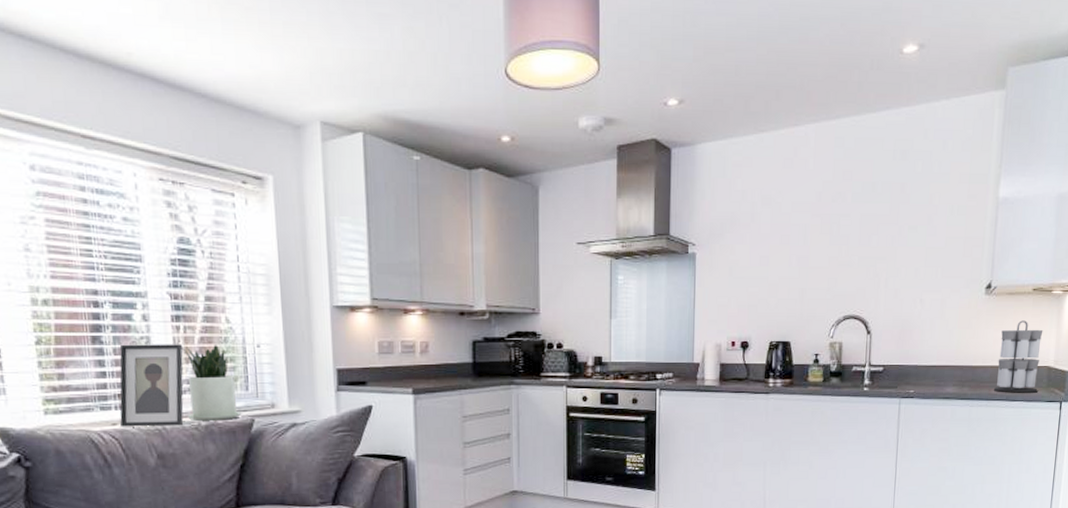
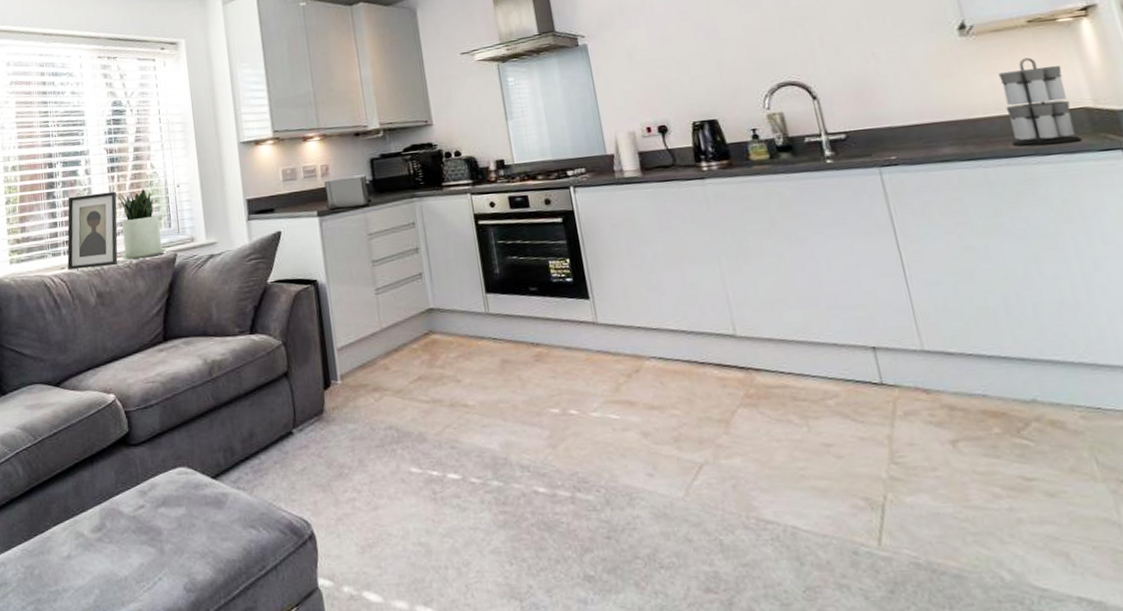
toaster: none [421,356,470,390] -> present [323,174,372,211]

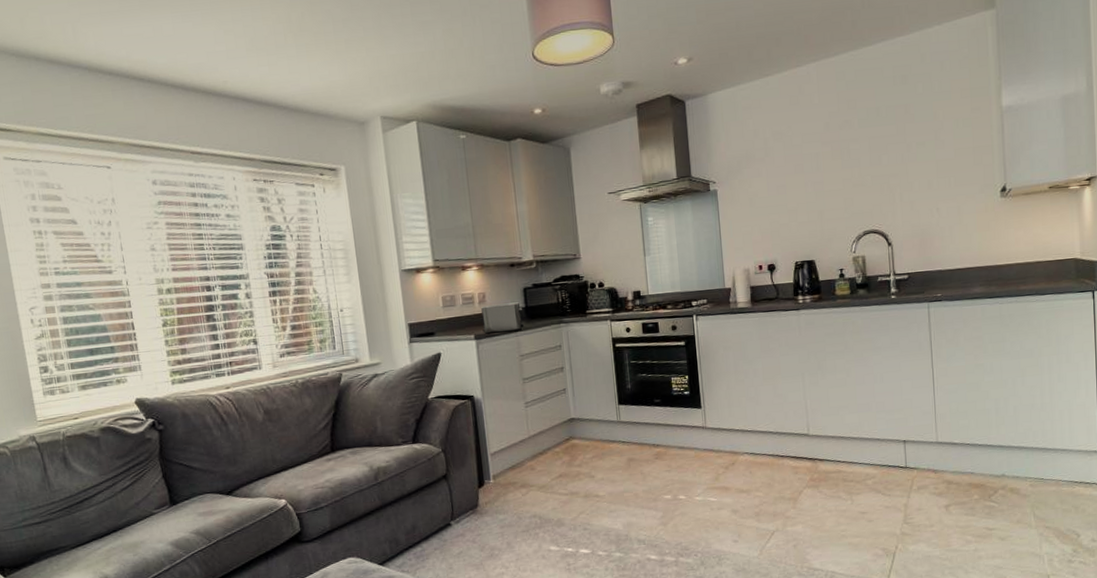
picture frame: present [67,191,118,271] -> none [229,315,284,390]
planter: present [117,189,167,260] -> none [280,313,332,379]
spice rack: present [998,57,1081,148] -> none [1021,217,1067,289]

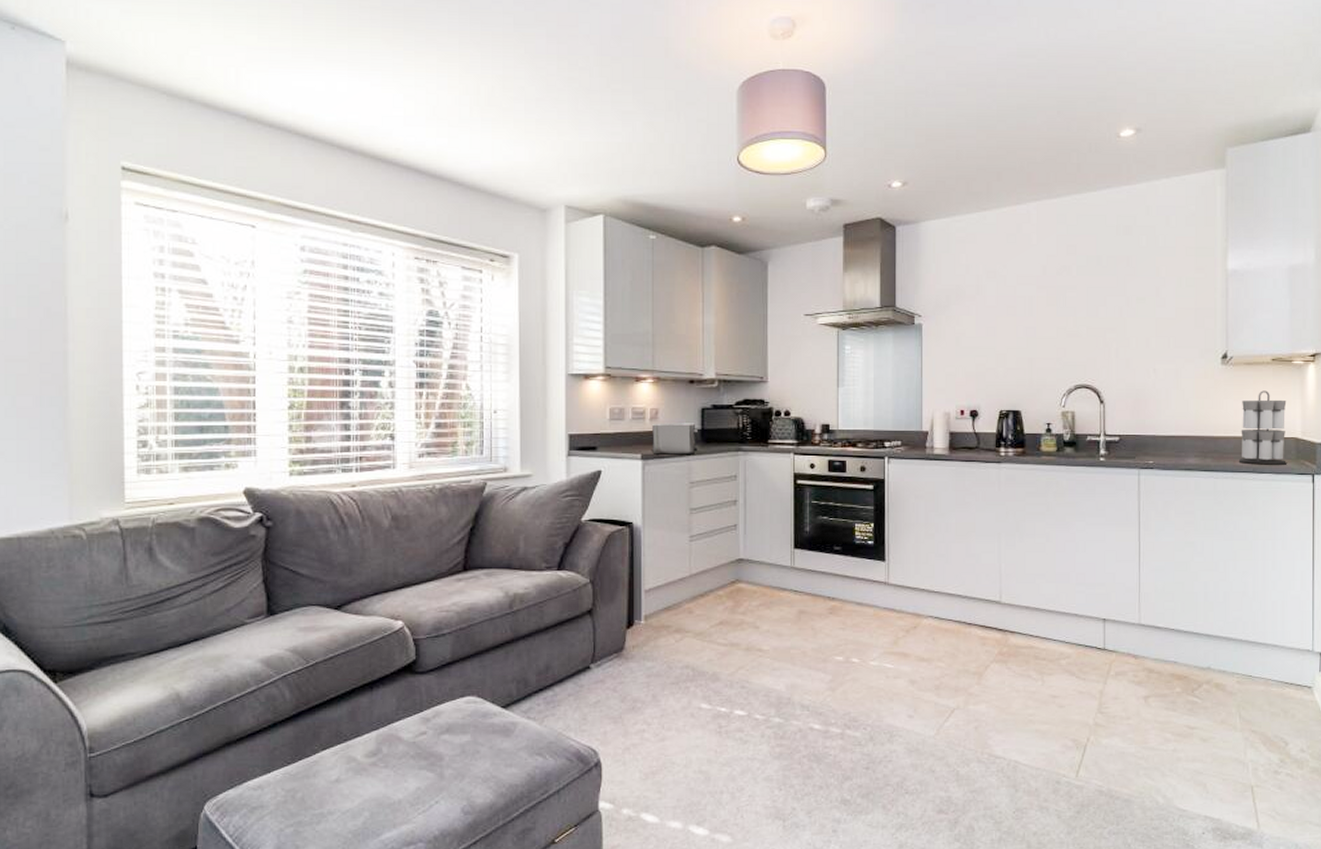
spice rack: none [1021,217,1067,289] -> present [1238,390,1287,466]

